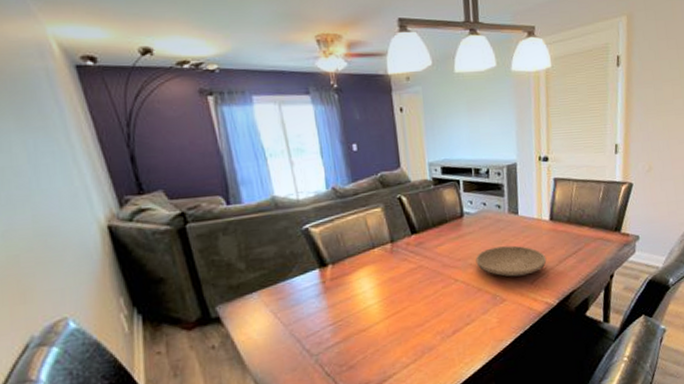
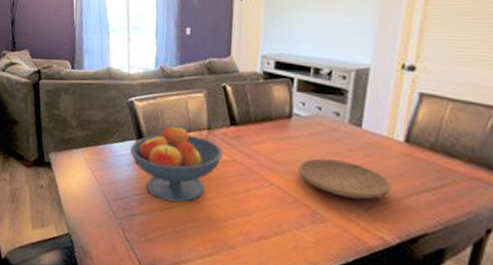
fruit bowl: none [313,244,410,324] -> present [129,124,224,203]

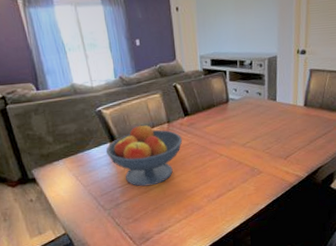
plate: present [298,158,392,200] -> none [238,127,299,153]

